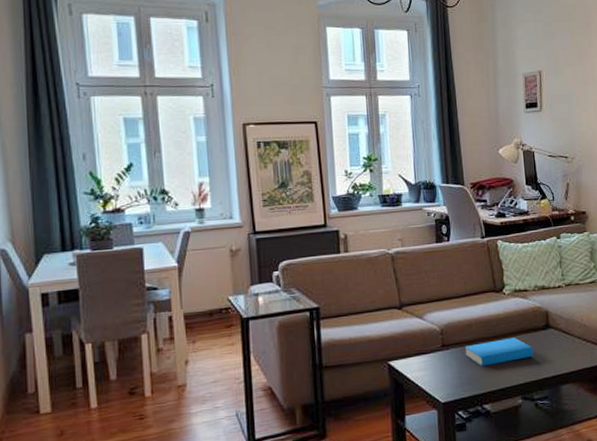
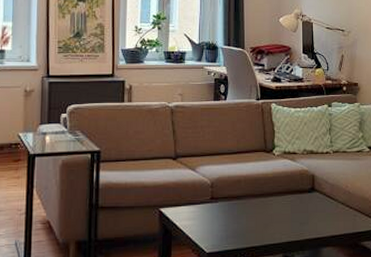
book: present [465,337,534,366] -> none [232,197,297,222]

